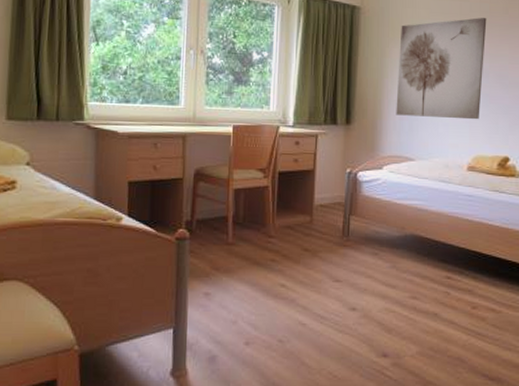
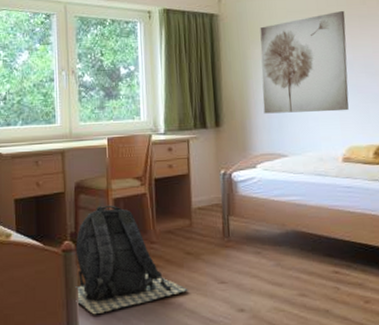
backpack: none [186,195,302,306] -> present [75,205,188,315]

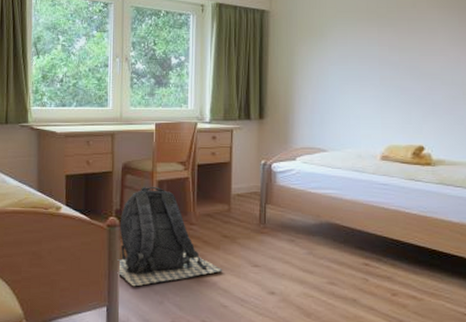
wall art: present [260,11,349,114] -> none [307,13,395,111]

